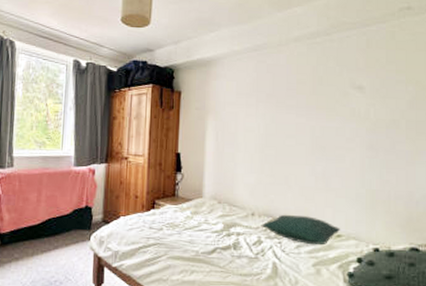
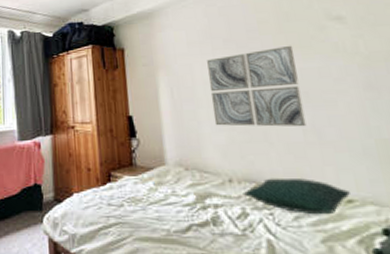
wall art: none [248,106,321,175] -> present [206,45,307,127]

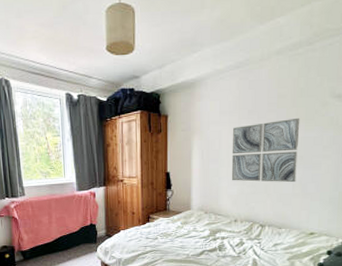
pillow: present [243,178,350,215] -> none [243,218,313,243]

